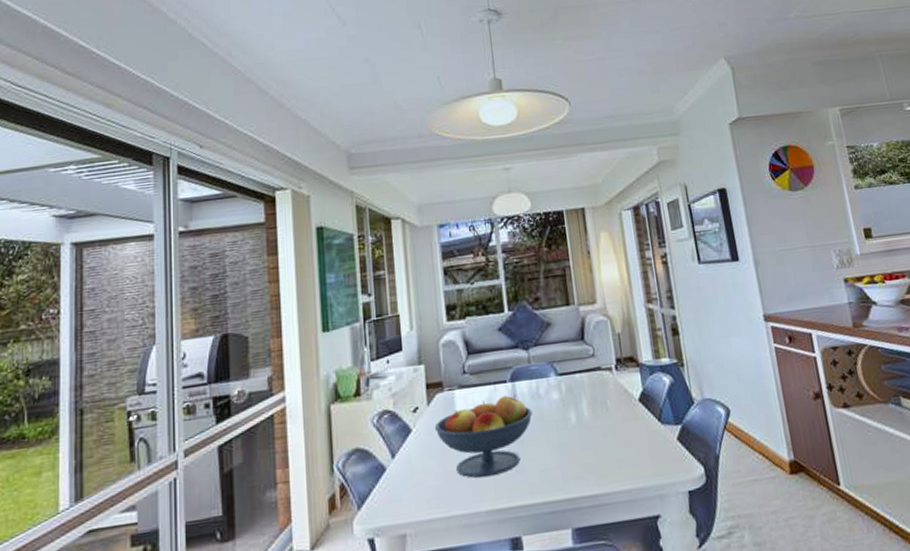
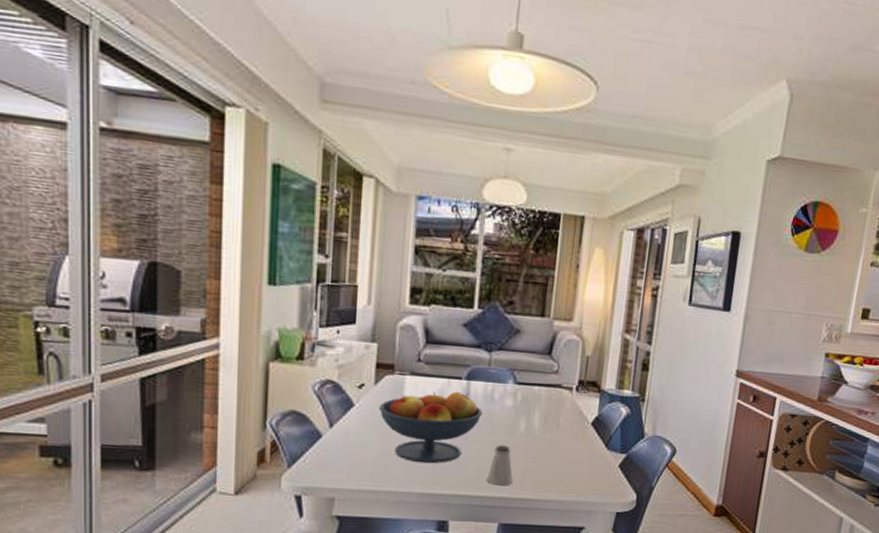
saltshaker: none [550,441,577,487] -> present [486,445,513,486]

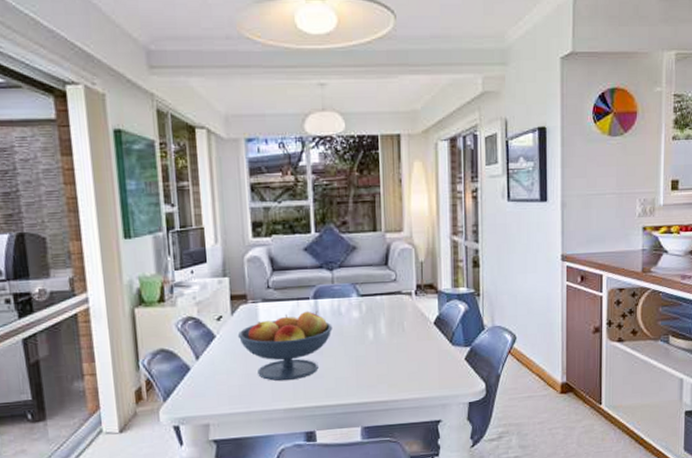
saltshaker: present [486,445,513,486] -> none [344,354,369,393]

